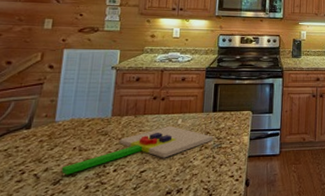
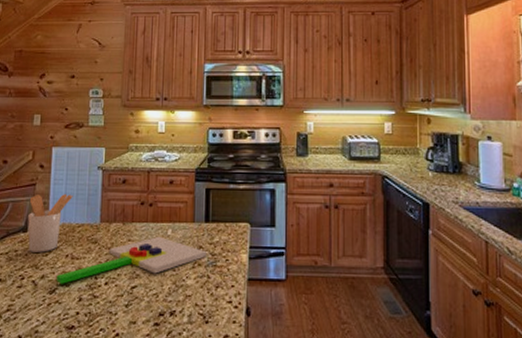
utensil holder: none [31,92,84,147] -> present [28,194,73,253]

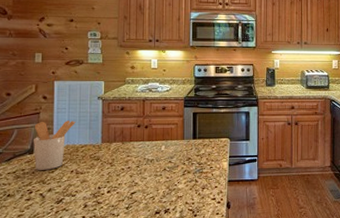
chopping board: present [57,236,206,284] -> none [63,151,194,195]

